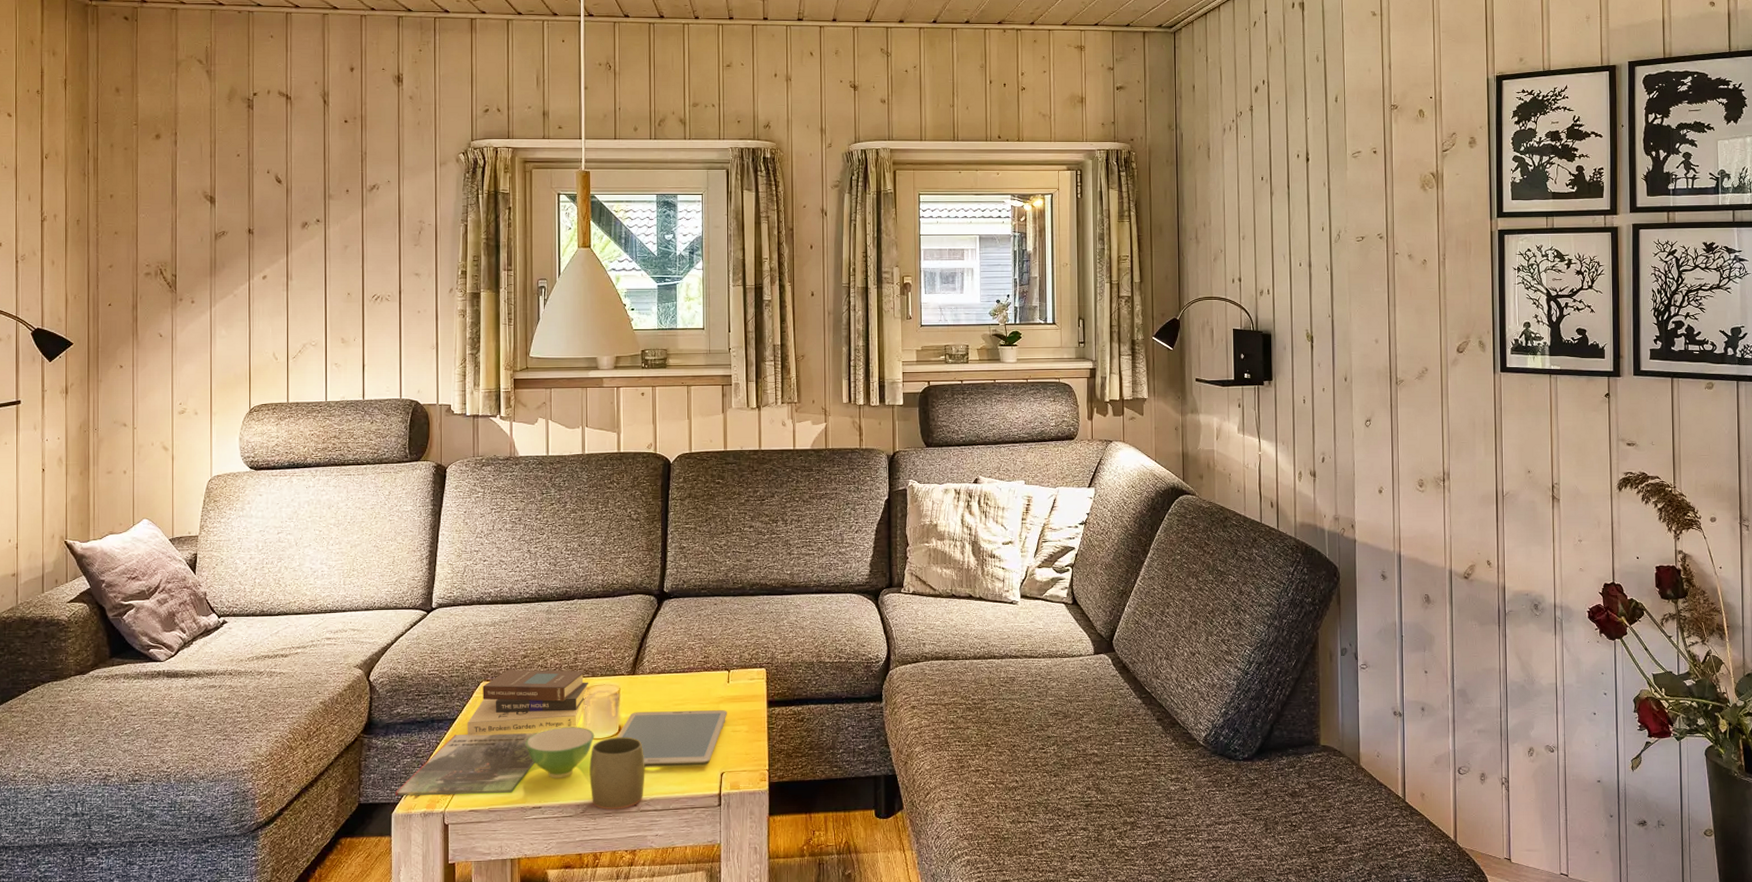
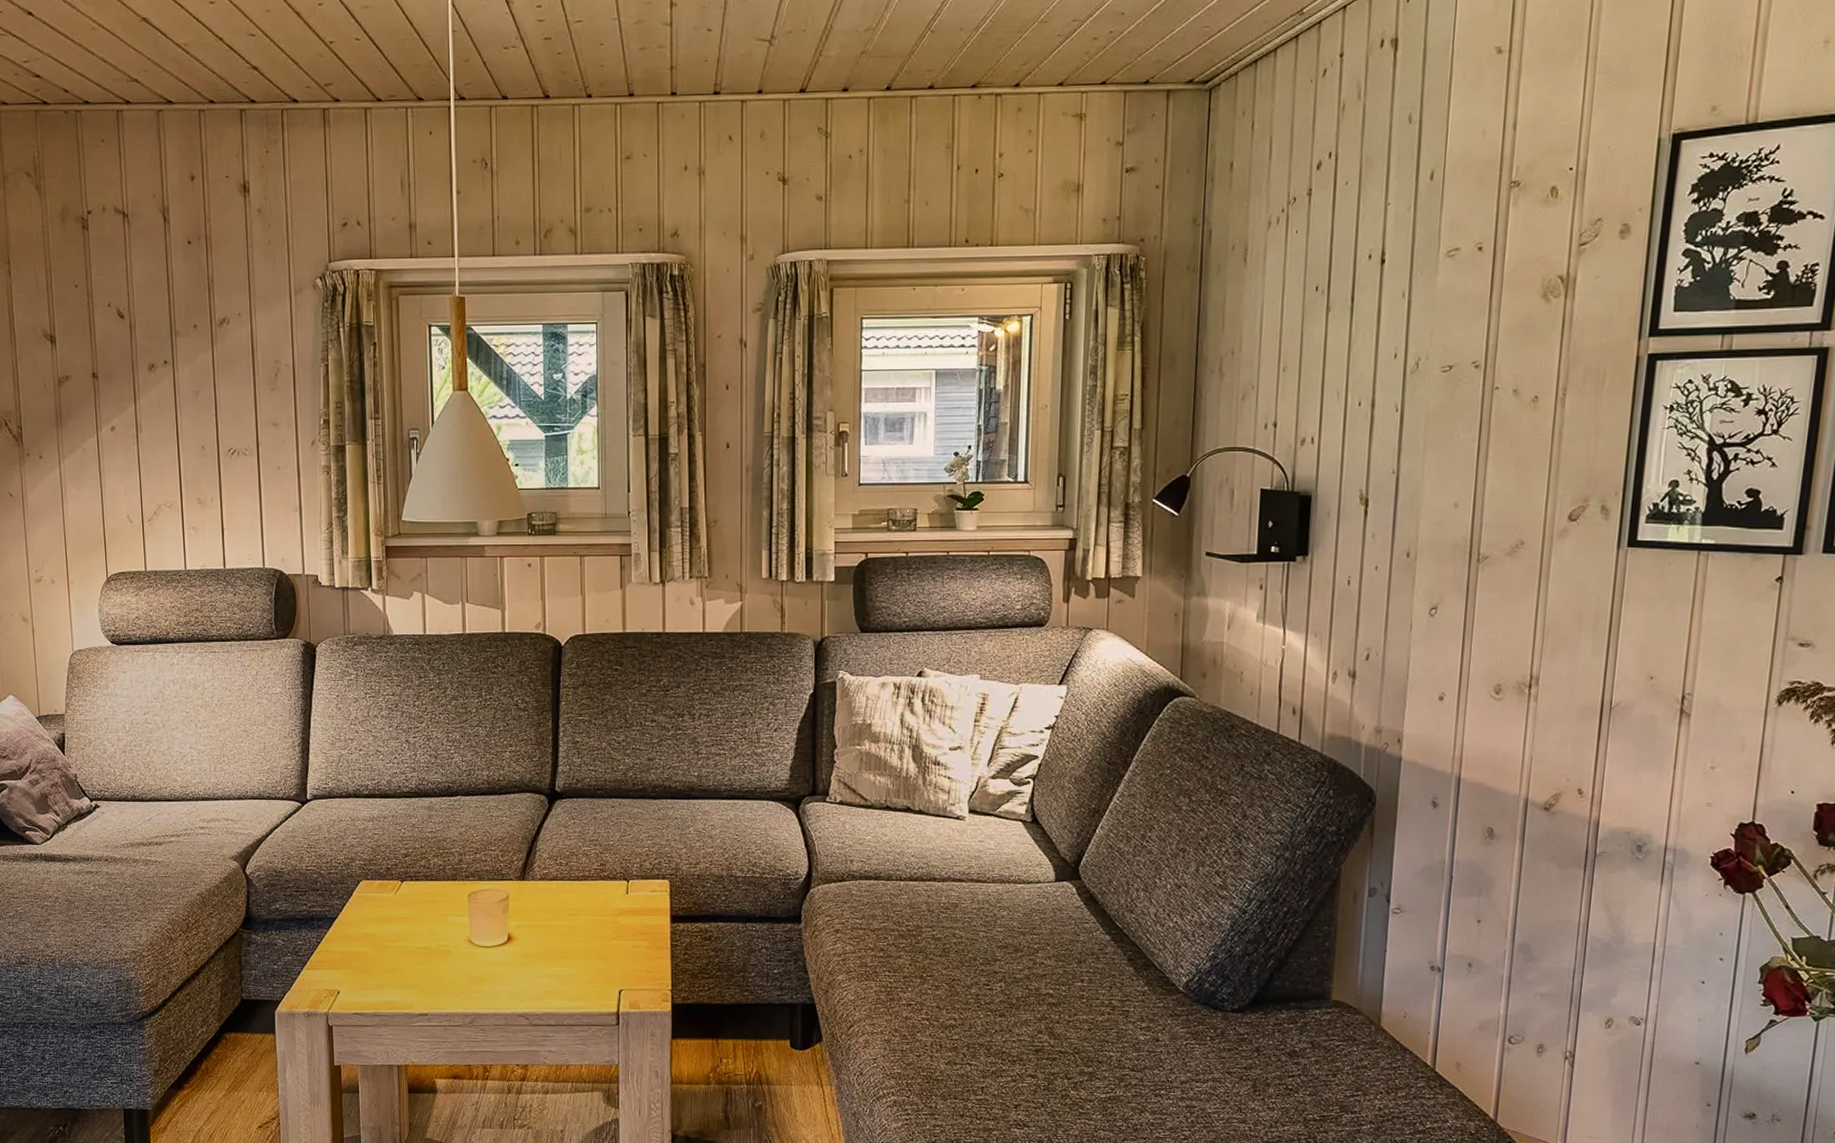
magazine: present [395,732,537,797] -> none [277,934,421,999]
books: present [467,669,589,736] -> none [348,868,475,937]
bowl: present [525,726,595,778] -> none [409,932,483,986]
mug: present [589,737,645,810] -> none [477,946,537,1022]
tablet: present [616,710,727,768] -> none [505,920,626,983]

